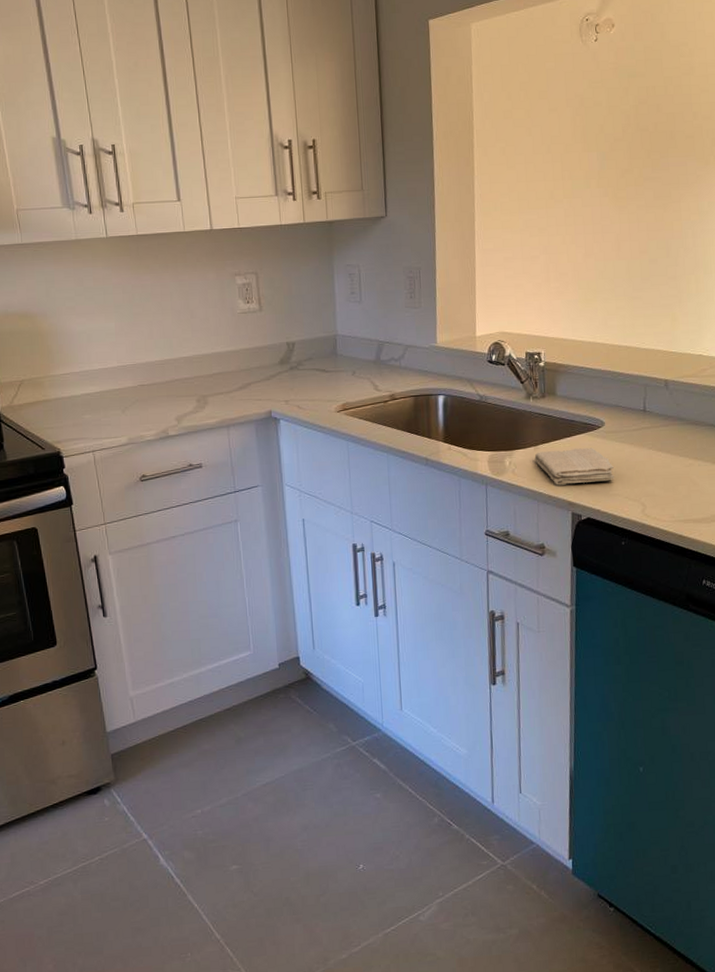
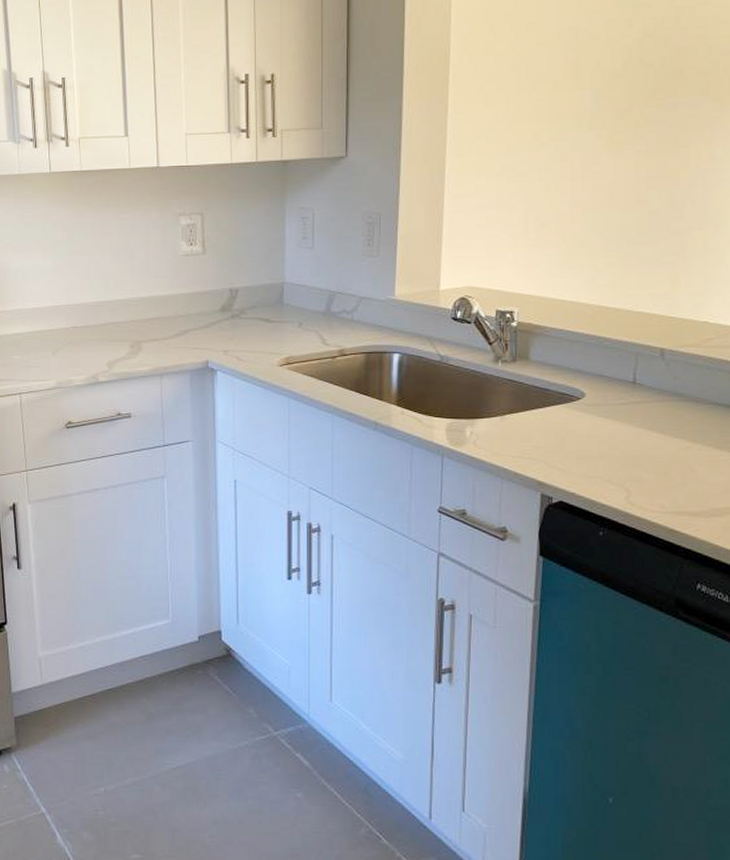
washcloth: present [534,448,614,485] -> none [500,421,594,462]

